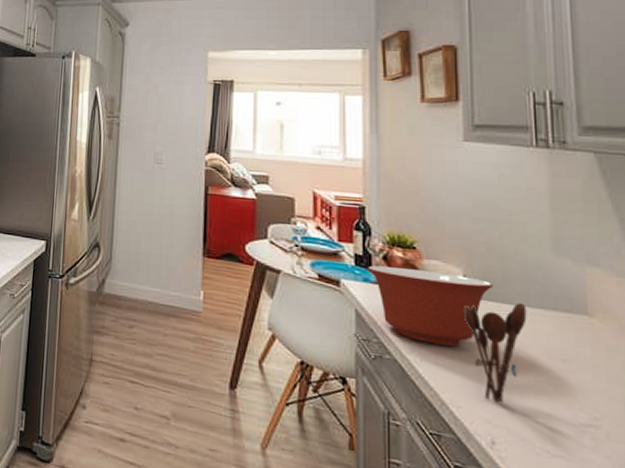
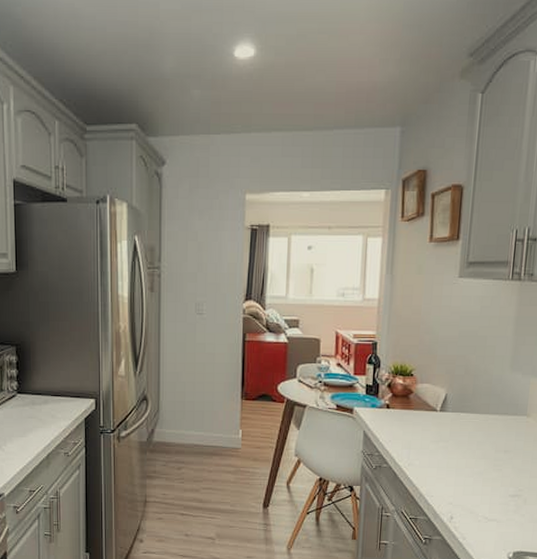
mixing bowl: present [368,265,494,347] -> none [375,392,467,451]
utensil holder: present [463,303,527,404] -> none [442,412,487,489]

